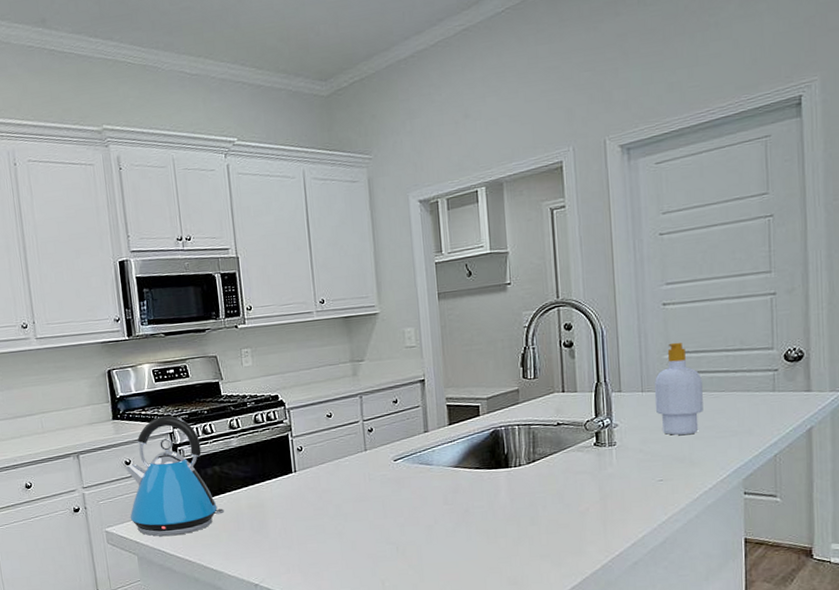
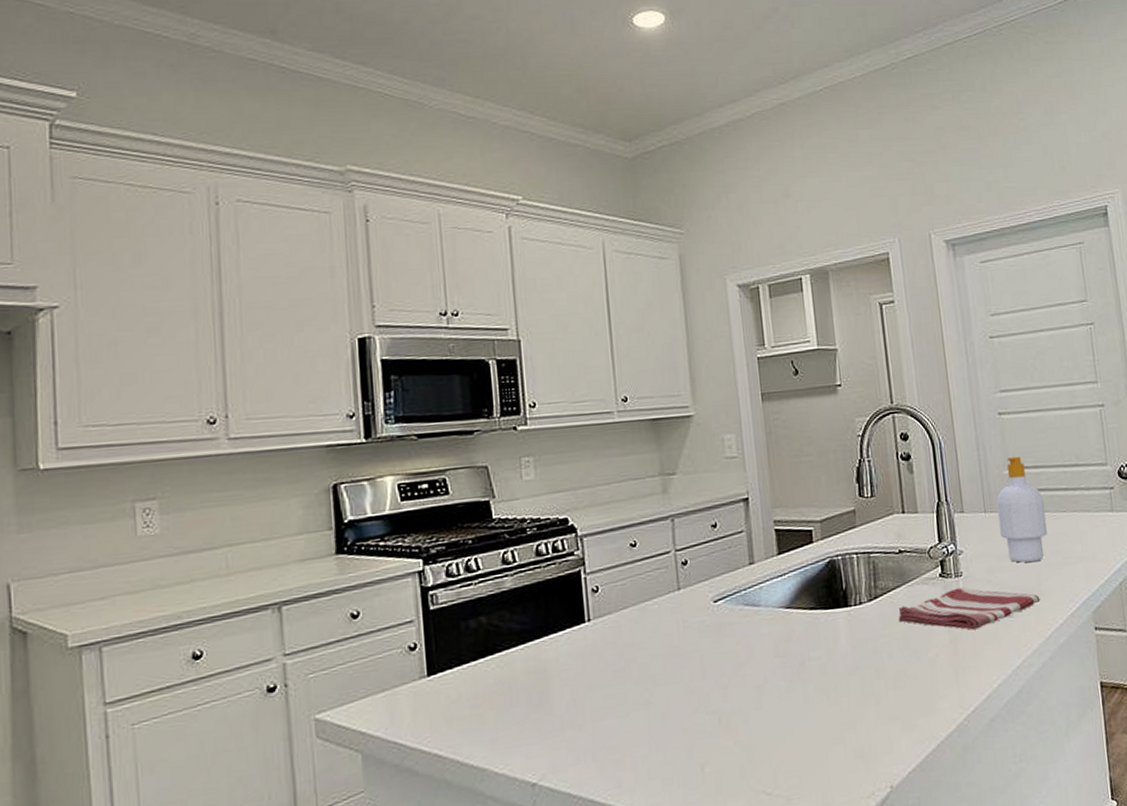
kettle: present [125,416,225,536] -> none [350,547,493,723]
dish towel: none [553,454,691,490] -> present [898,587,1041,630]

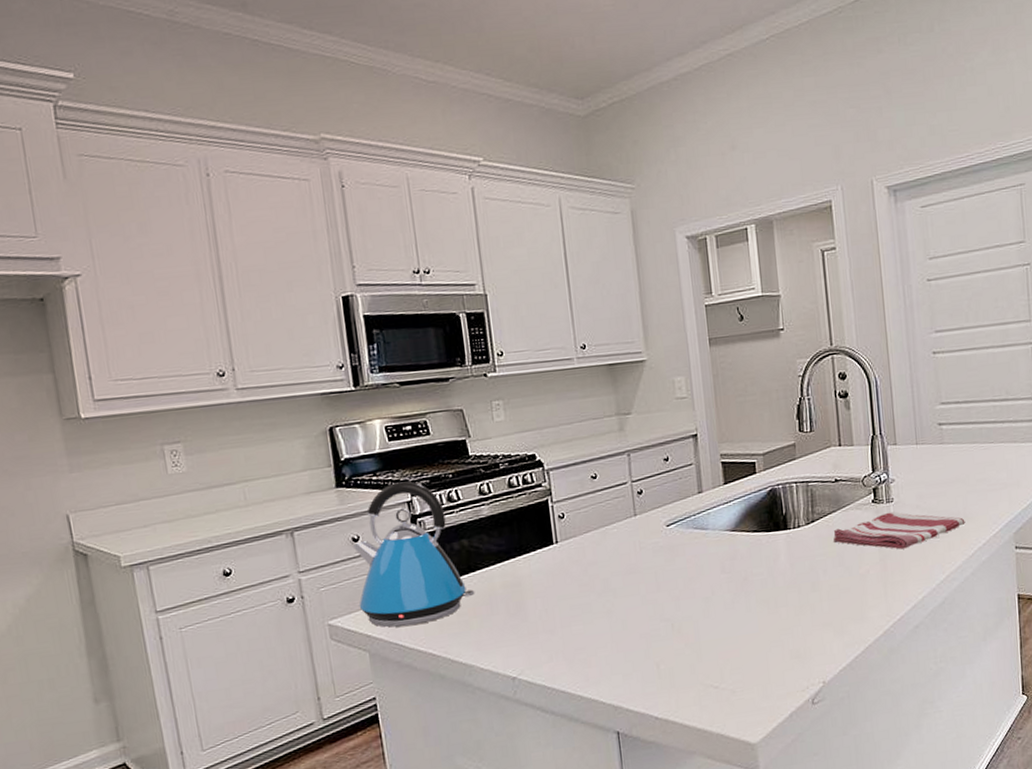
kettle: none [350,547,493,723] -> present [352,481,475,628]
soap bottle: present [997,456,1047,563] -> none [928,392,975,490]

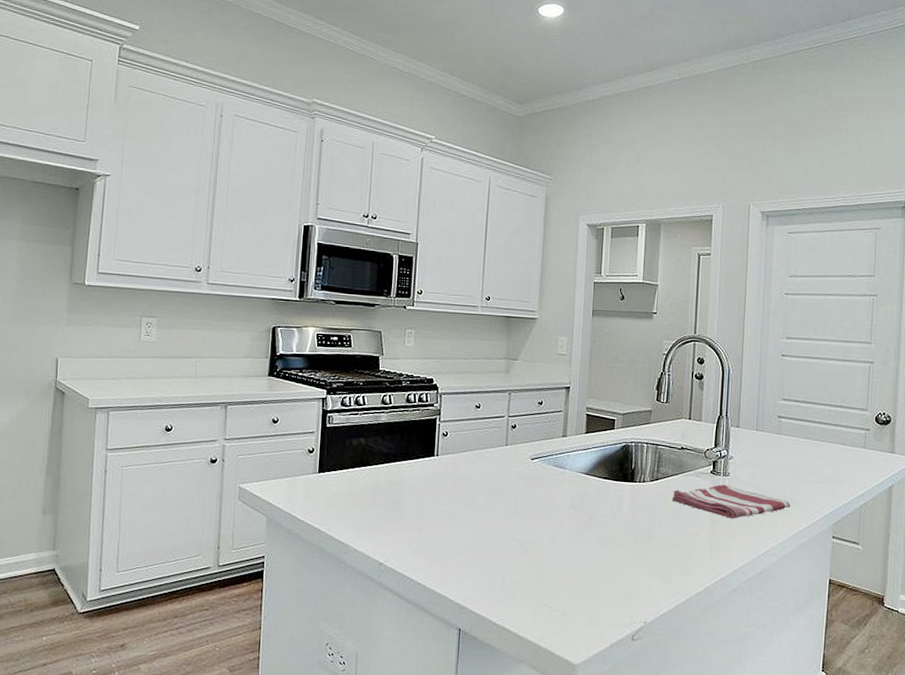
kettle: present [352,481,475,628] -> none [266,381,363,502]

